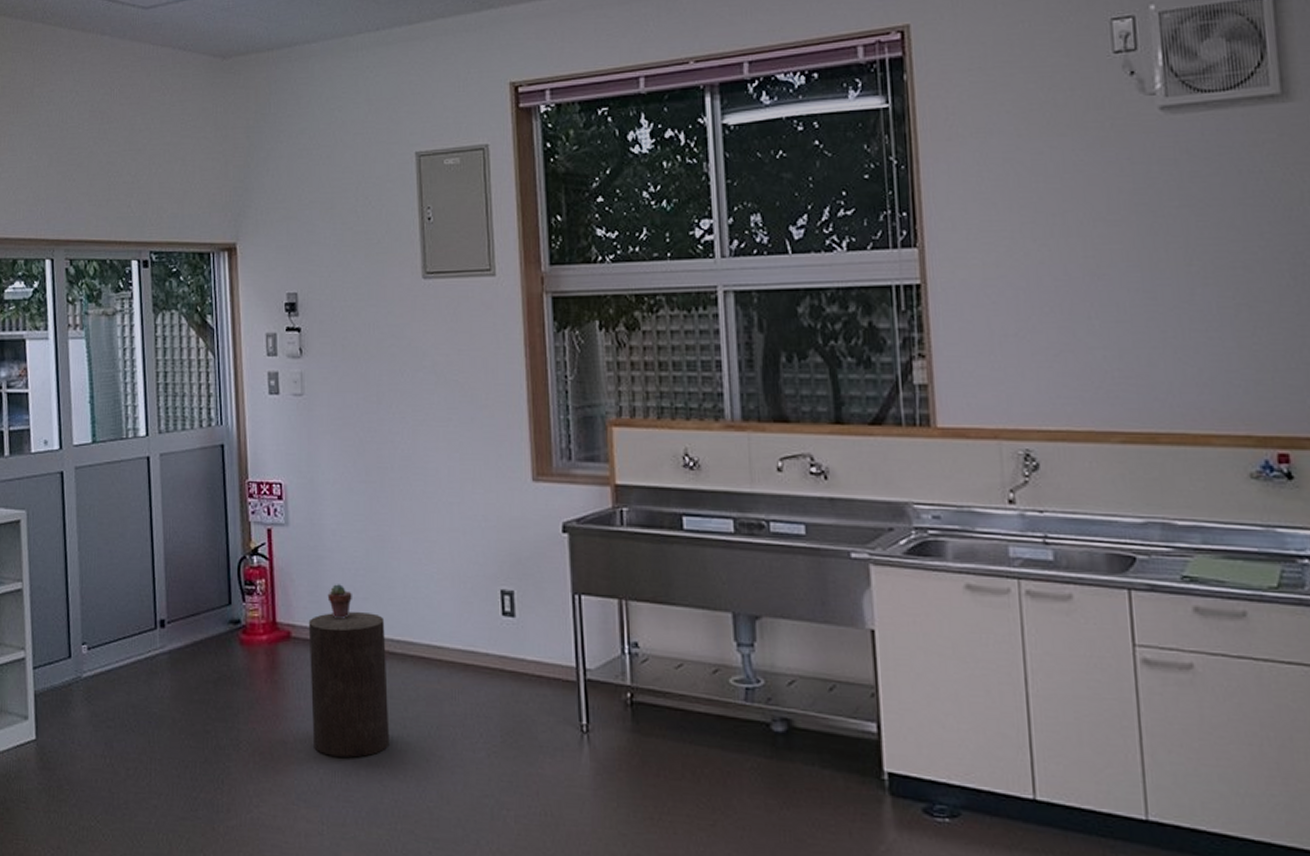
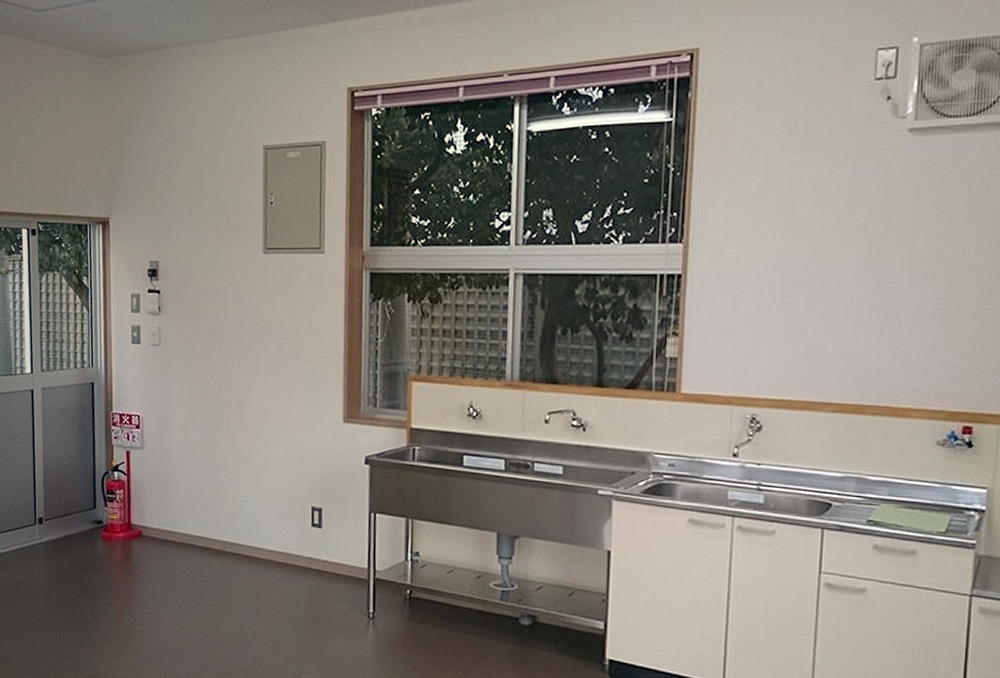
stool: present [308,612,390,758] -> none [156,518,217,629]
potted succulent: present [327,584,352,618] -> none [172,496,192,523]

